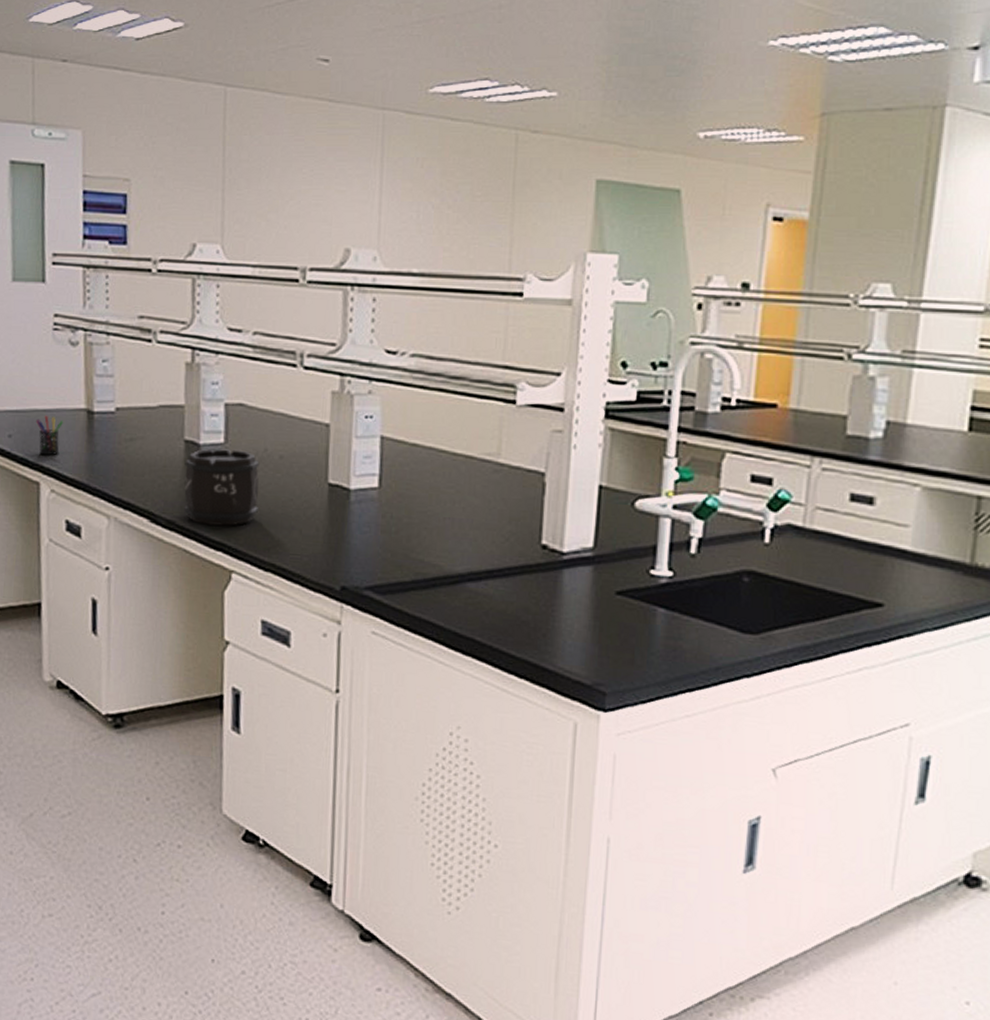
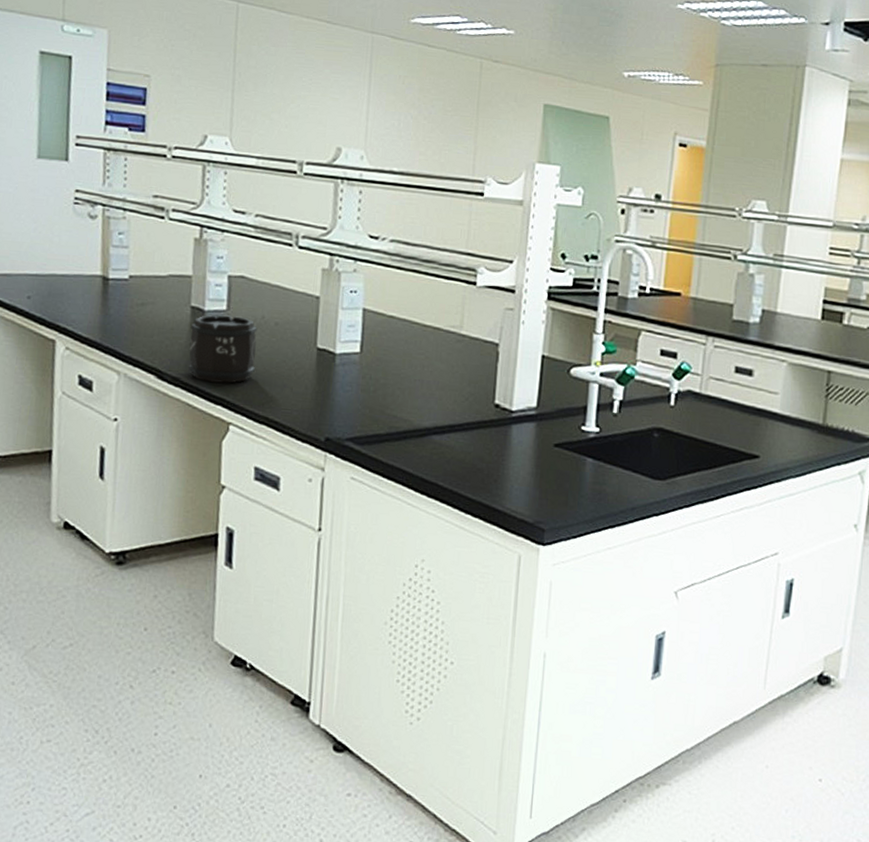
pen holder: present [35,415,63,456] -> none [53,279,80,317]

